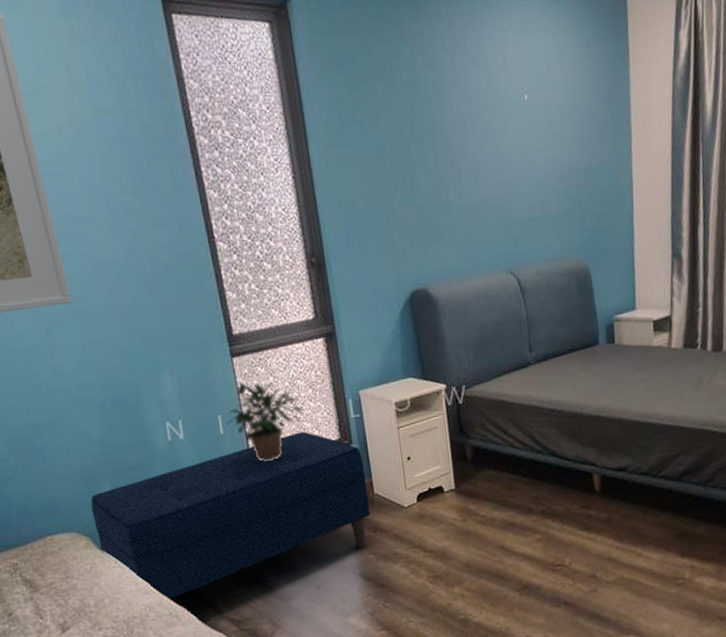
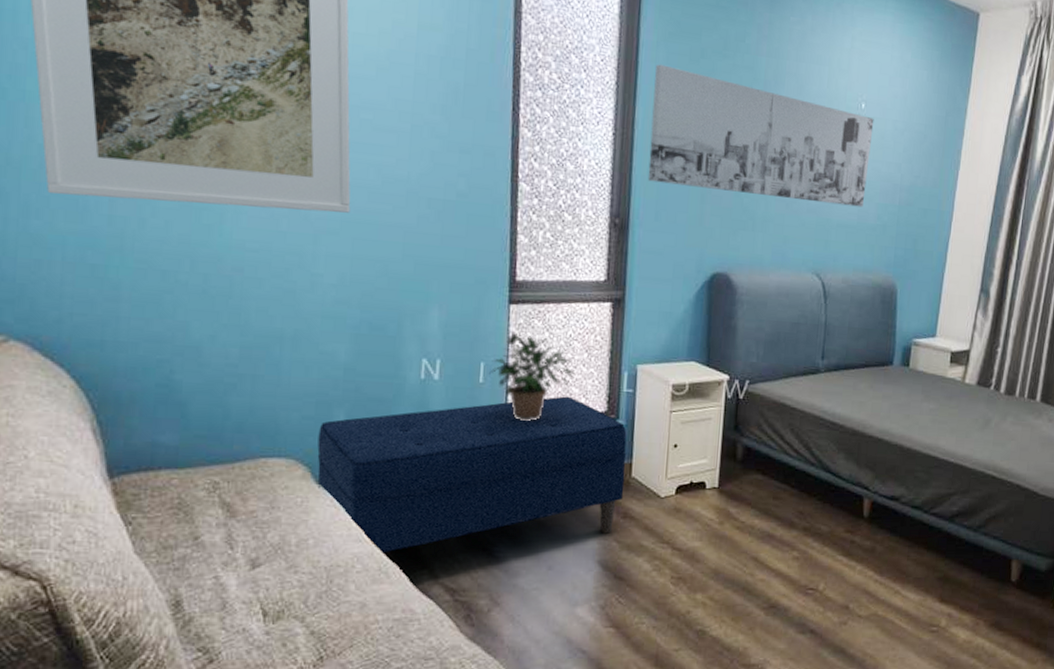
wall art: none [319,99,544,216] -> present [647,64,874,208]

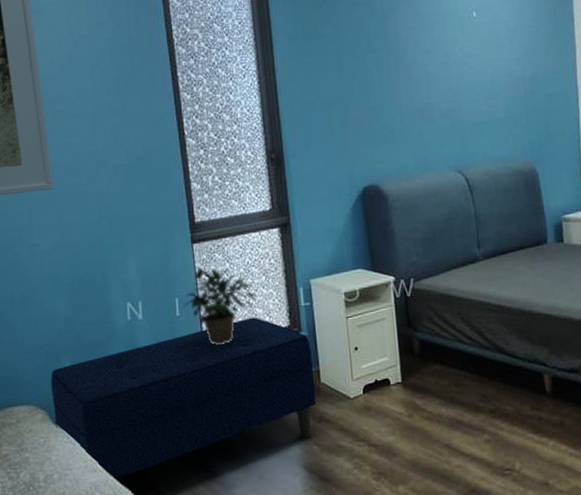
wall art: present [647,64,874,208] -> none [286,16,491,117]

